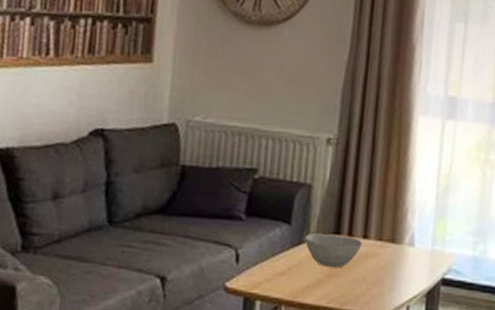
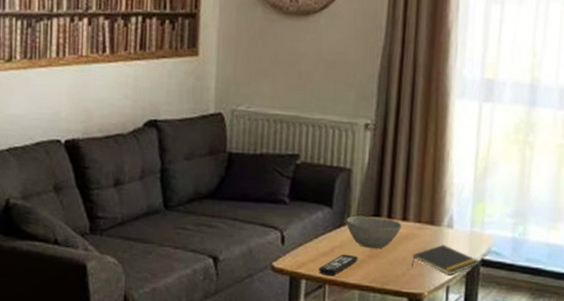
remote control: none [274,273,317,297] -> present [318,254,358,276]
notepad: none [371,263,441,295] -> present [411,244,480,275]

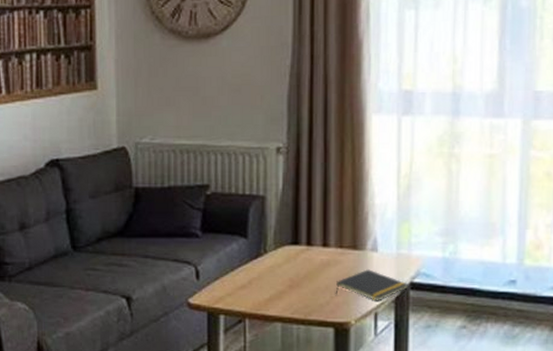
remote control: present [318,254,358,276] -> none [237,285,278,310]
bowl: present [346,215,402,248] -> none [262,244,322,277]

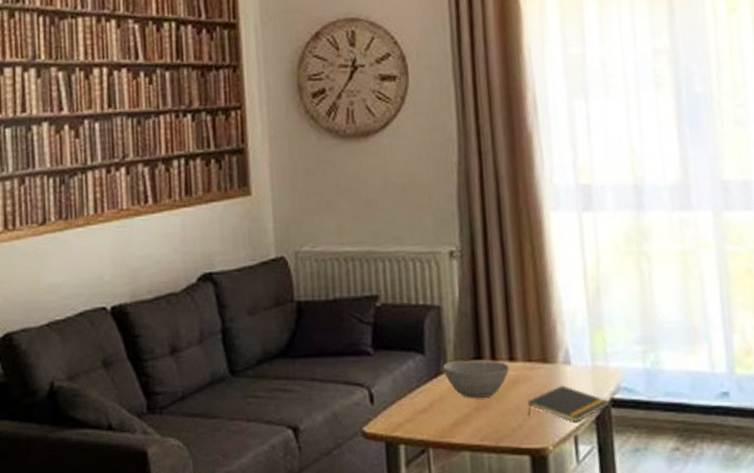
bowl: none [262,244,322,277] -> present [442,360,509,398]

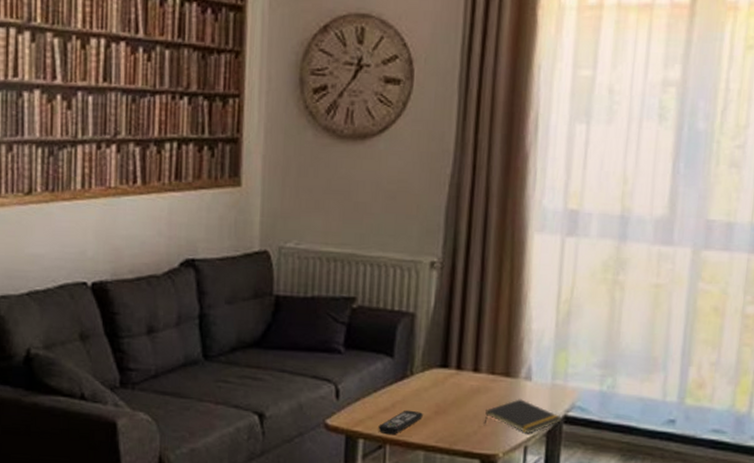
remote control: none [418,408,463,438] -> present [378,410,423,435]
bowl: present [442,360,509,398] -> none [409,366,473,404]

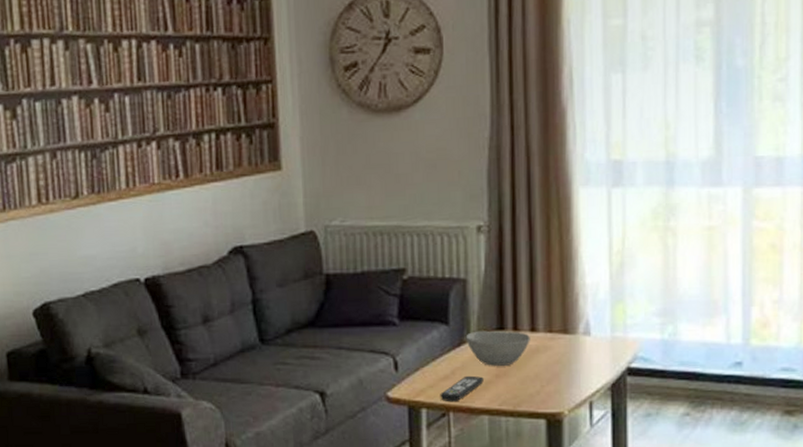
bowl: none [409,366,473,404] -> present [465,330,530,366]
notepad: present [483,399,563,434] -> none [546,355,626,389]

